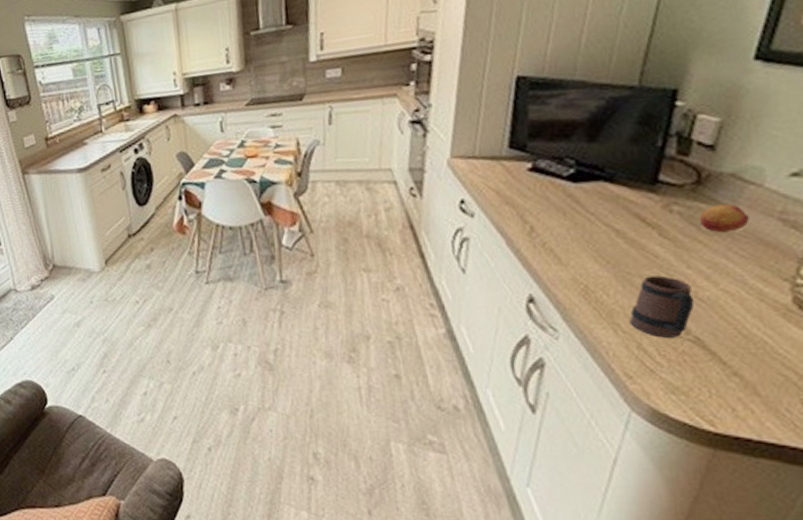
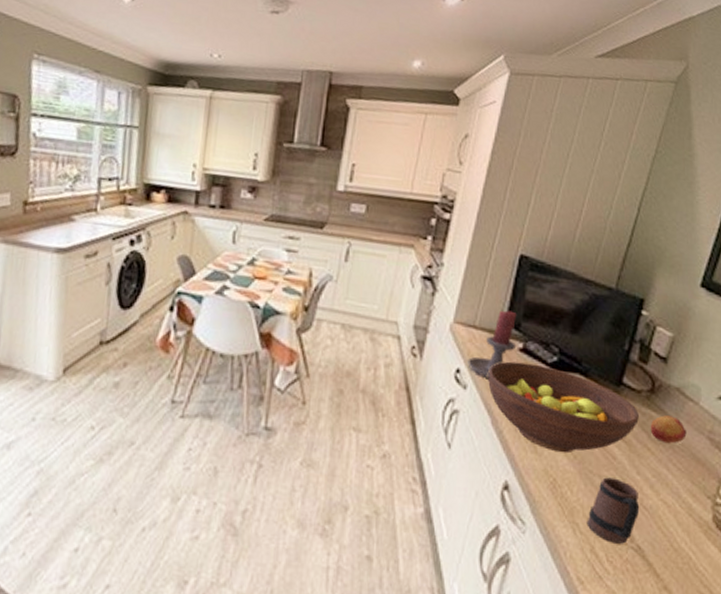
candle holder: none [471,134,525,203] -> present [468,310,517,378]
fruit bowl: none [496,180,684,260] -> present [488,361,639,454]

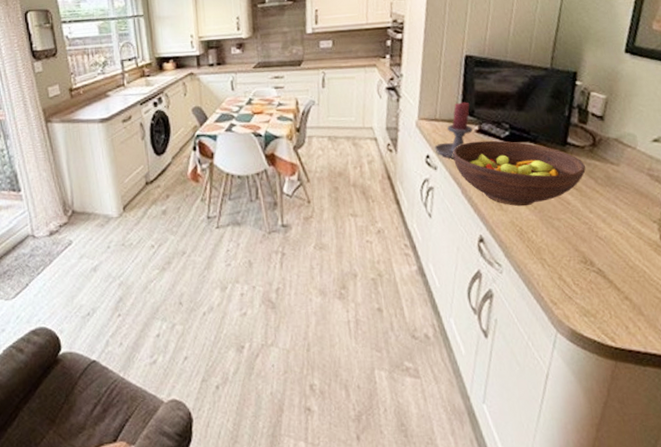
mug: present [587,477,640,544] -> none [552,219,596,270]
fruit: present [650,415,687,444] -> none [596,162,629,185]

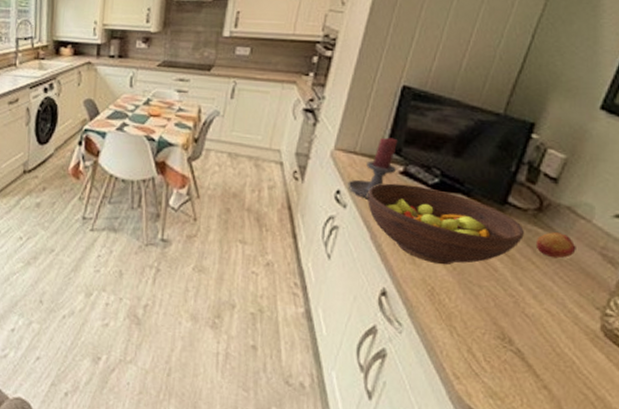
fruit: none [596,162,629,185] -> present [535,232,576,259]

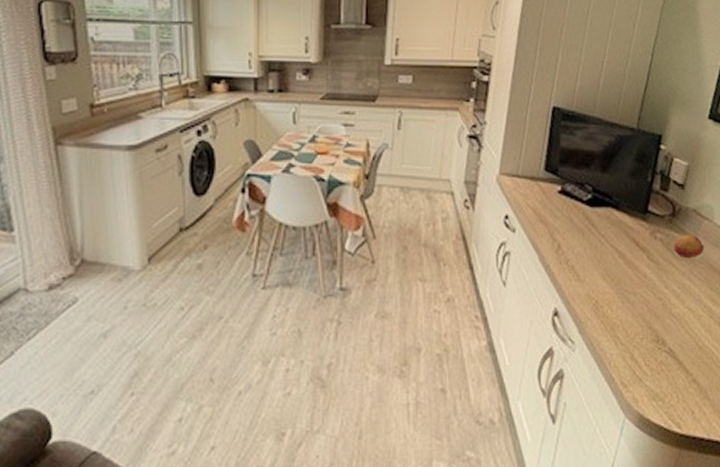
candle holder: present [348,137,398,198] -> none [514,158,556,220]
fruit bowl: present [368,183,524,265] -> none [533,203,664,278]

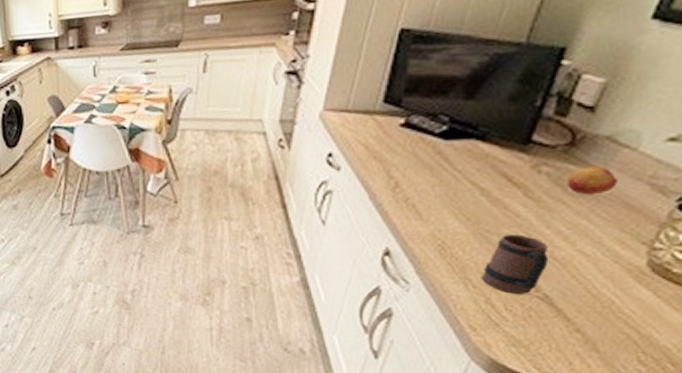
mug: none [626,294,669,349] -> present [481,234,549,294]

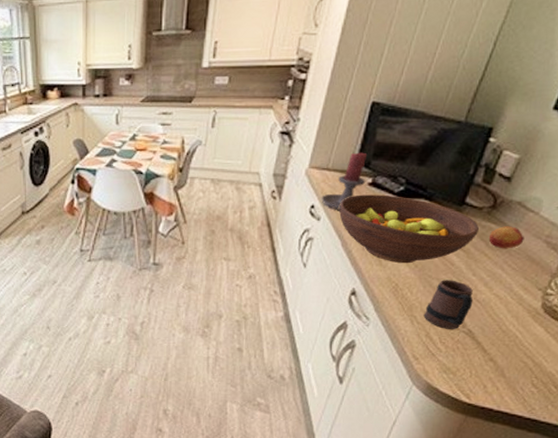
candle holder: none [341,88,398,157] -> present [321,152,368,210]
fruit bowl: none [364,136,552,217] -> present [339,194,479,264]

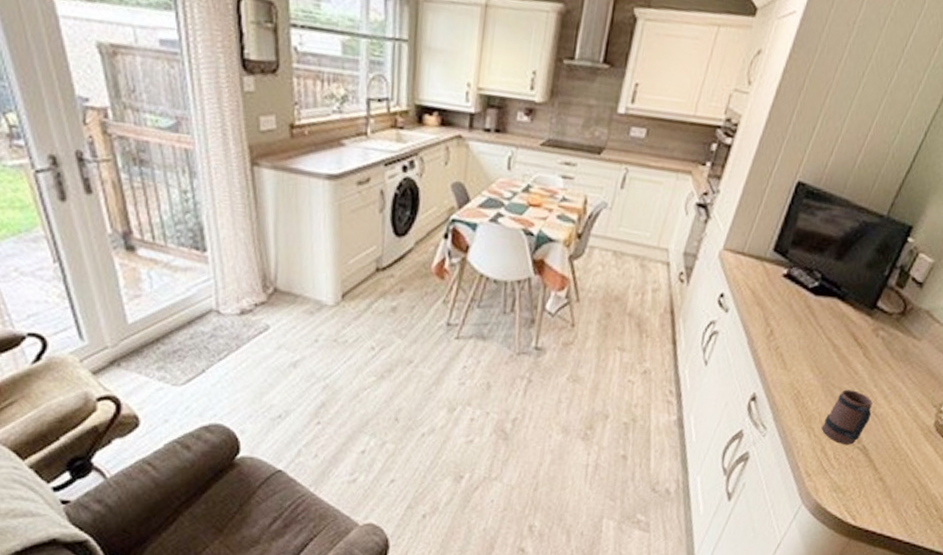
candle holder: present [321,152,368,210] -> none [732,237,786,302]
fruit bowl: present [339,194,479,264] -> none [749,286,887,369]
fruit: present [488,226,524,249] -> none [894,335,928,361]

